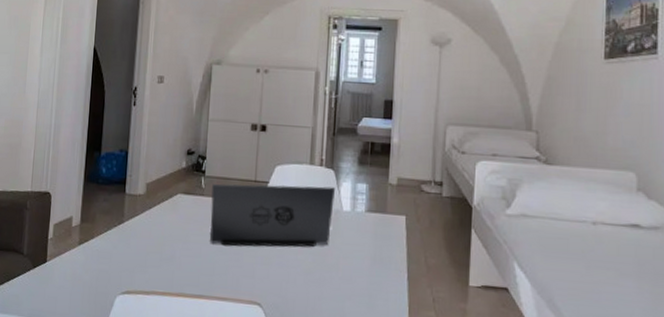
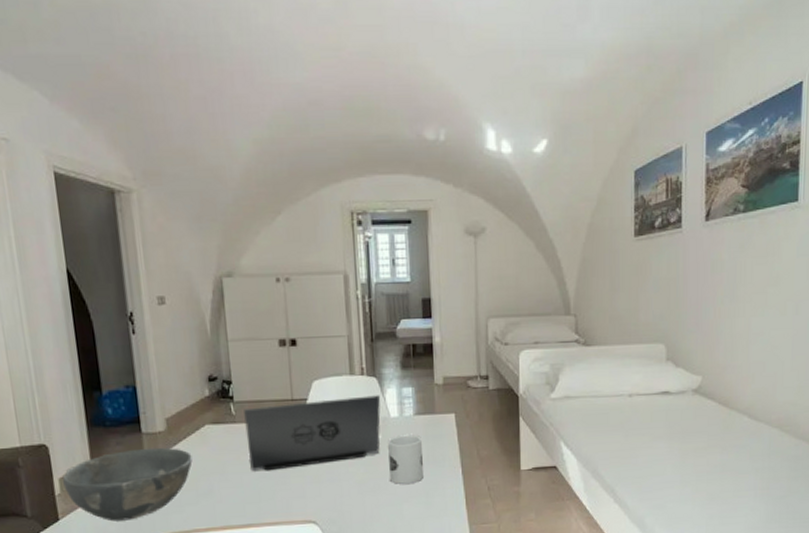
bowl: none [56,207,162,273] -> present [62,447,193,522]
mug: none [336,230,370,282] -> present [388,434,423,485]

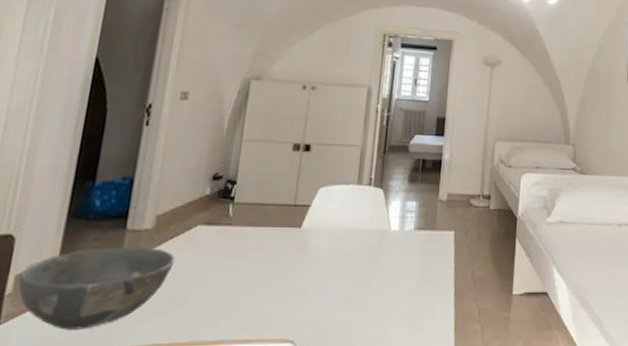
laptop: present [244,395,381,471] -> none [235,206,385,280]
mug: present [388,434,423,485] -> none [380,250,418,304]

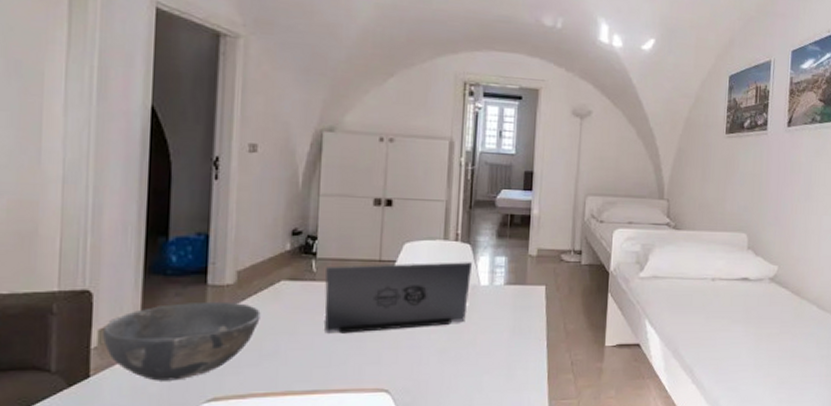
laptop: none [235,206,385,280] -> present [324,262,473,334]

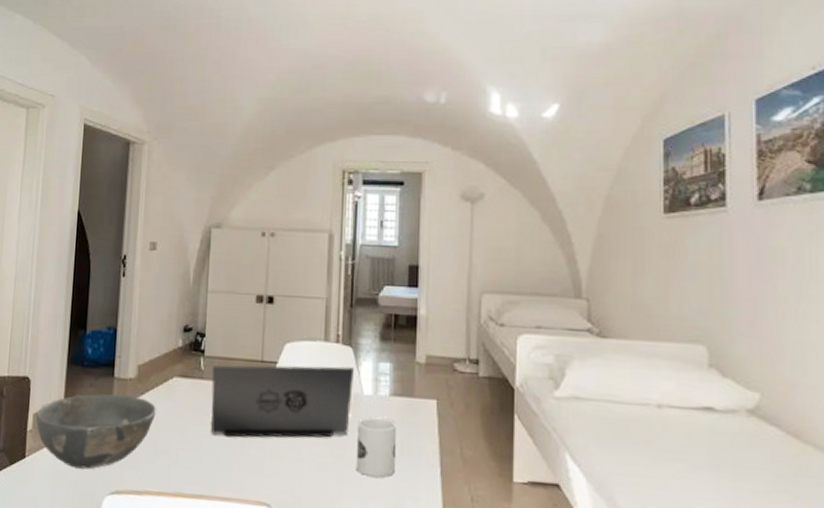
mug: none [473,304,509,356] -> present [357,417,396,478]

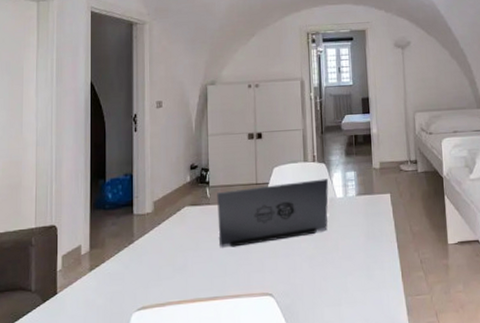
bowl: present [36,393,156,470] -> none [65,226,172,295]
mug: present [357,417,396,478] -> none [334,213,364,259]

